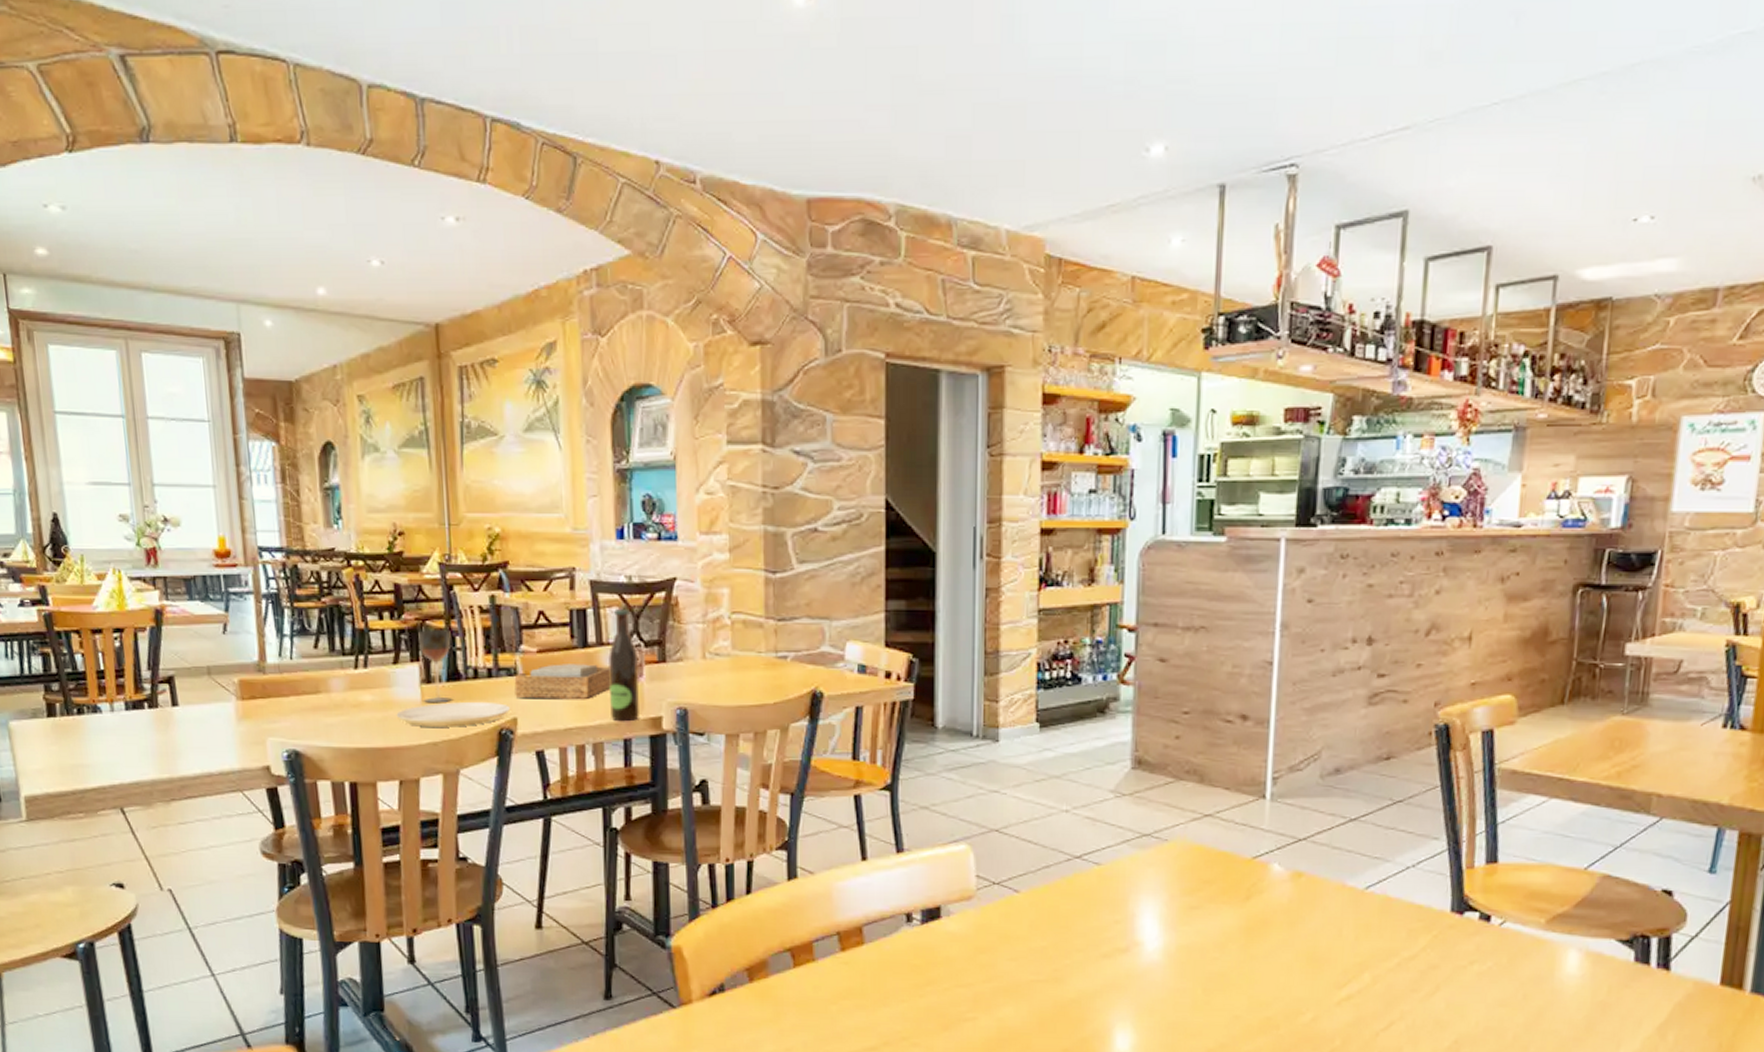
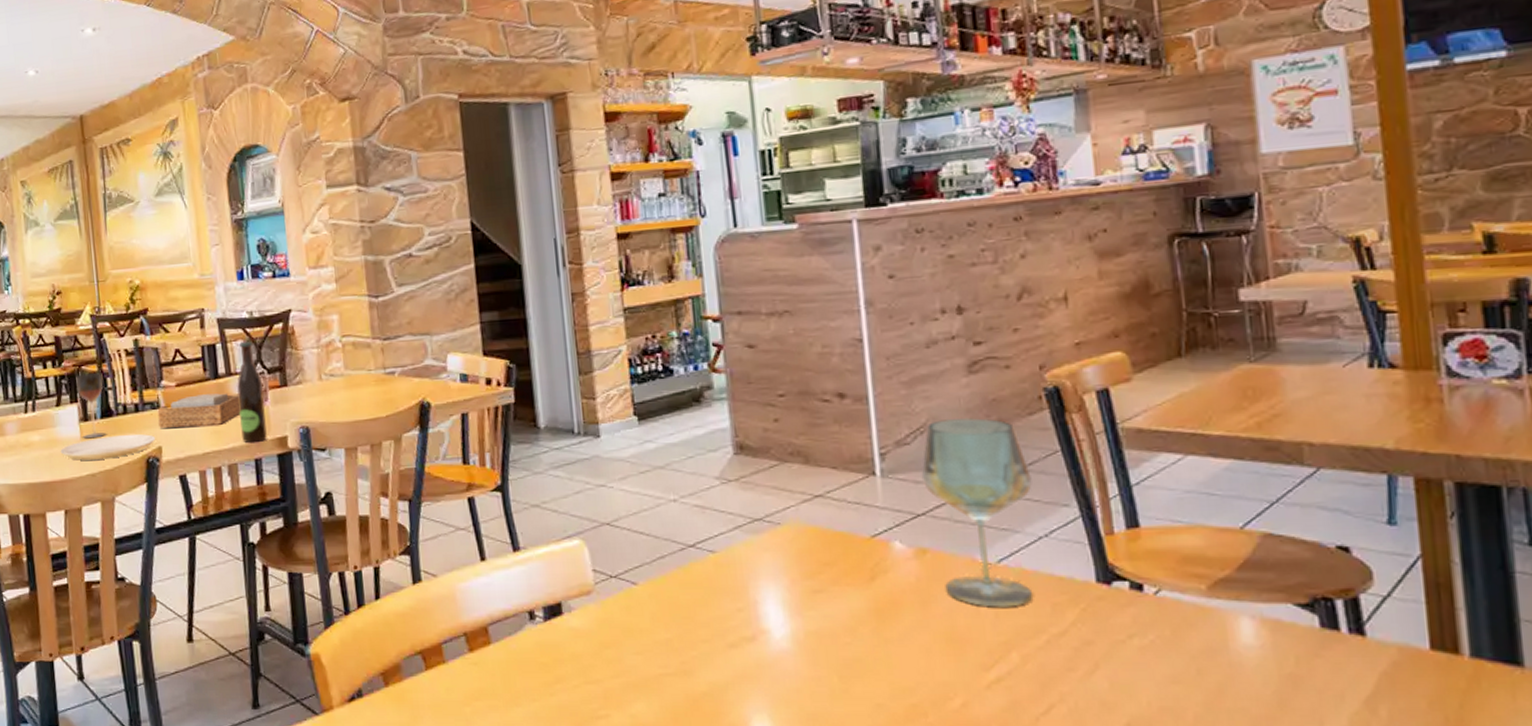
wine glass: none [1308,749,1410,931] -> present [921,418,1034,607]

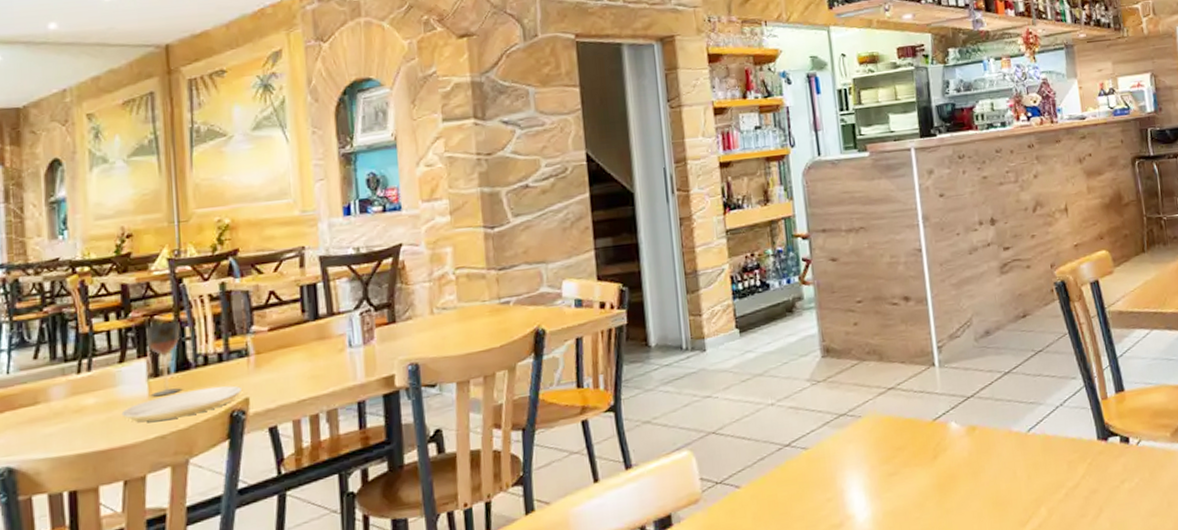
napkin holder: present [157,393,241,429] -> none [245,334,343,378]
bottle: present [237,342,267,443] -> none [339,279,372,386]
wine glass: present [921,418,1034,607] -> none [969,311,1054,471]

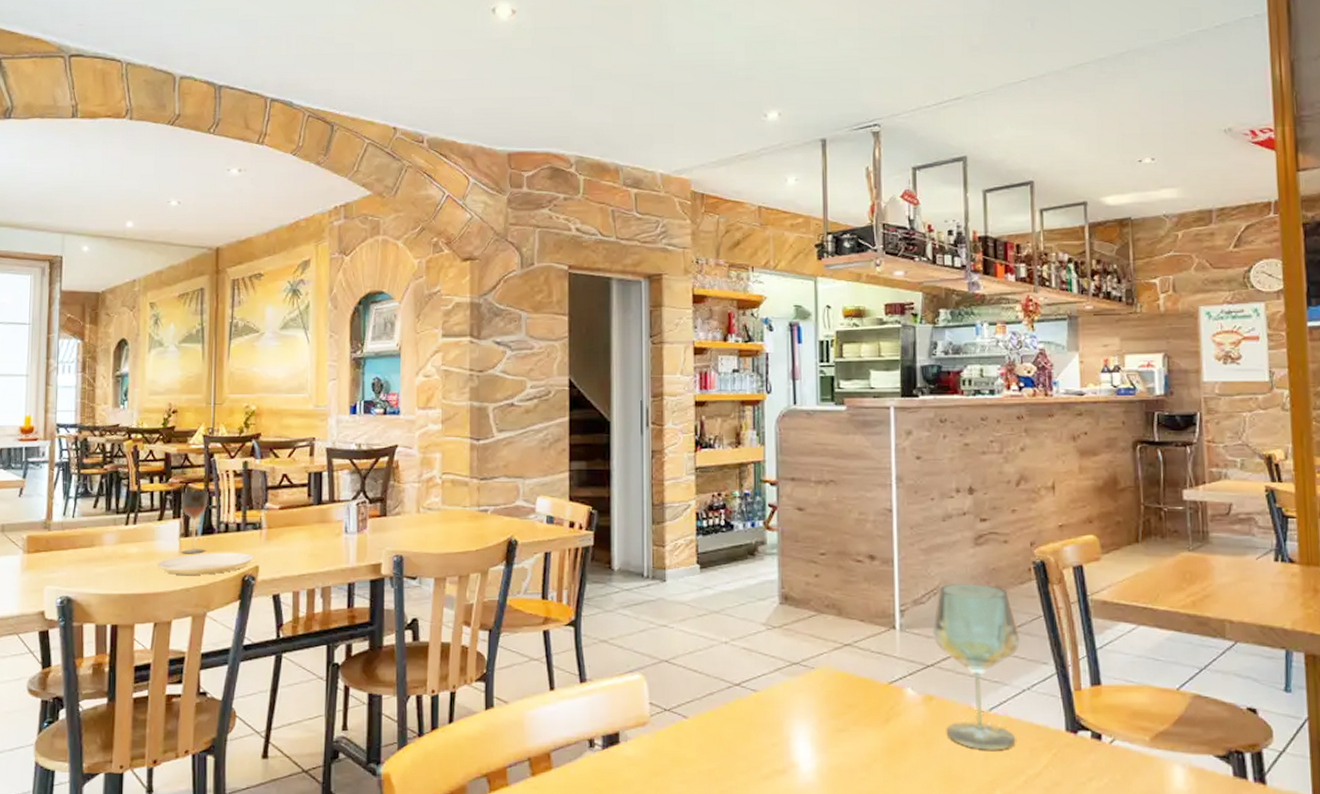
wine glass: none [969,311,1054,471] -> present [932,584,1020,750]

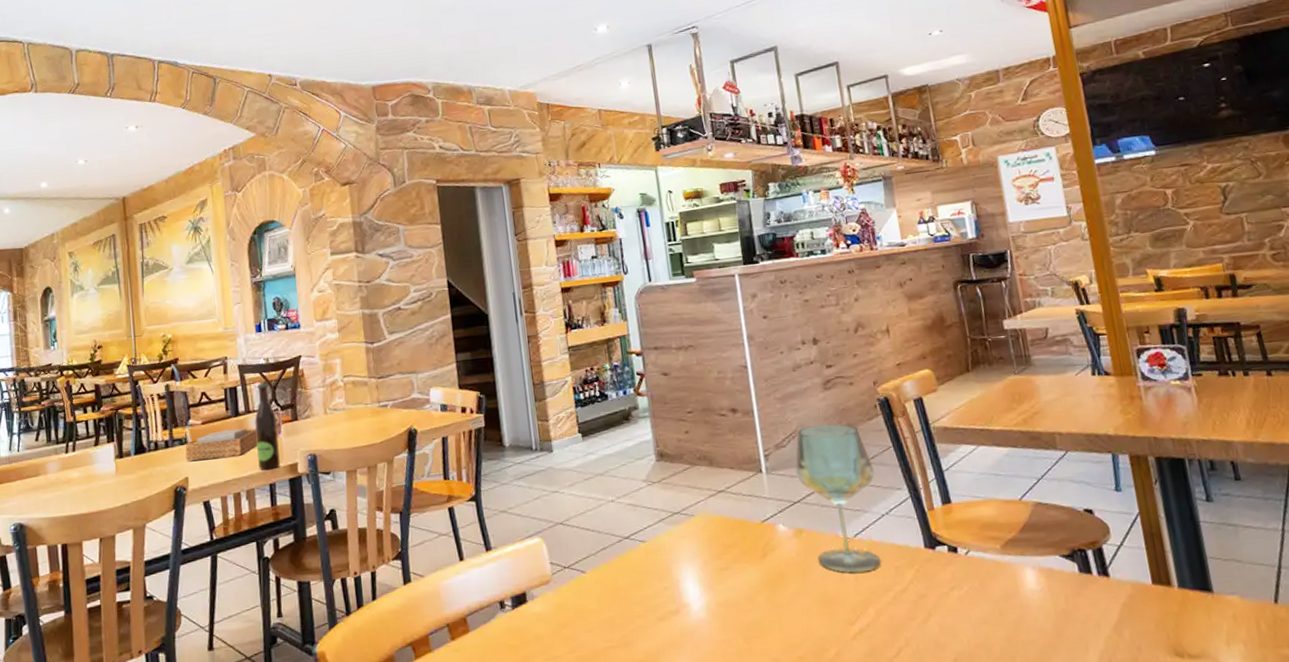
plate: present [157,552,254,575] -> none [97,467,184,493]
wineglass: present [181,490,209,554] -> none [113,414,139,474]
napkin holder: none [258,519,340,550] -> present [185,428,258,462]
bottle: none [338,472,364,568] -> present [255,384,280,471]

